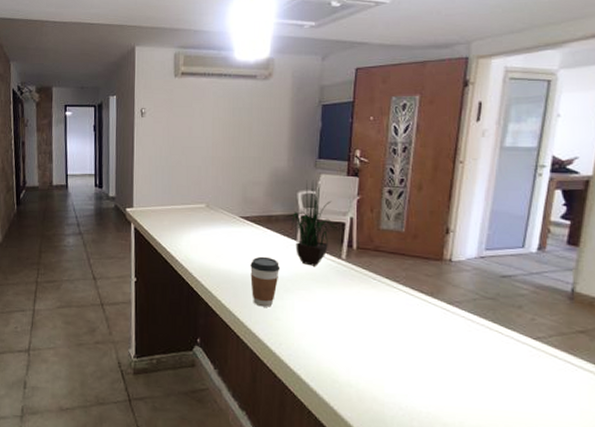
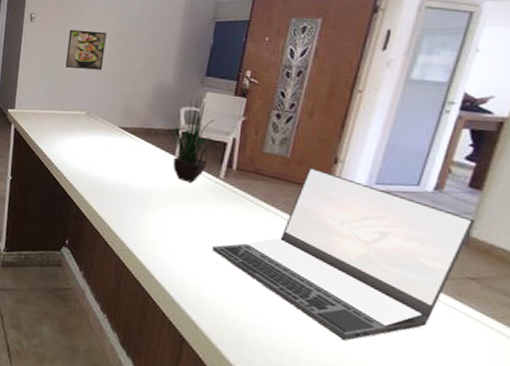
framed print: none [180,122,218,161] -> present [65,29,107,70]
coffee cup: present [250,256,280,307] -> none [124,167,155,218]
laptop: none [342,240,578,408] -> present [212,167,476,341]

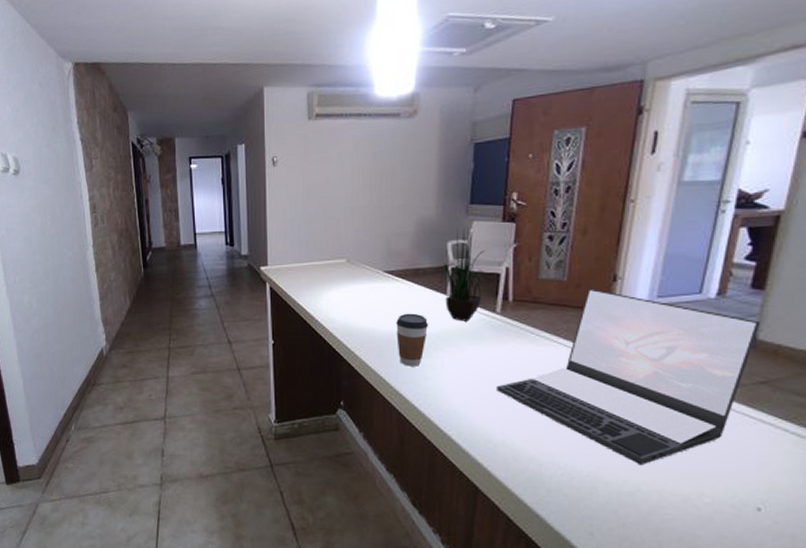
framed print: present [65,29,107,70] -> none [317,168,359,213]
coffee cup: none [124,167,155,218] -> present [396,313,428,367]

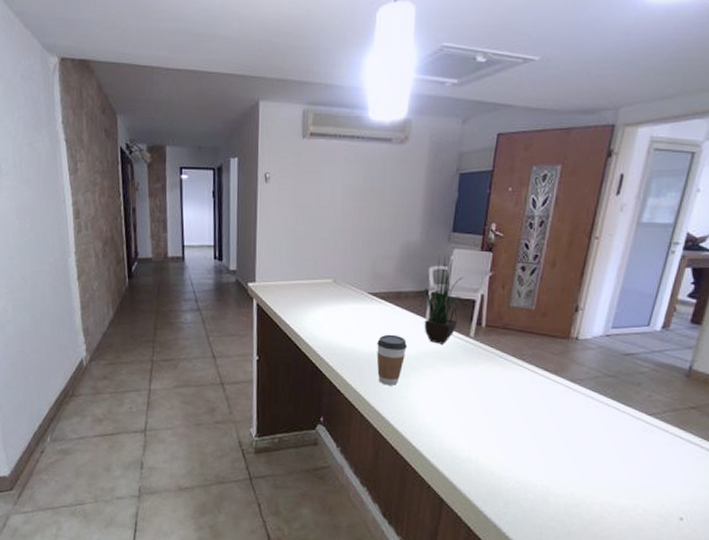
laptop: present [497,289,762,466] -> none [466,318,697,480]

